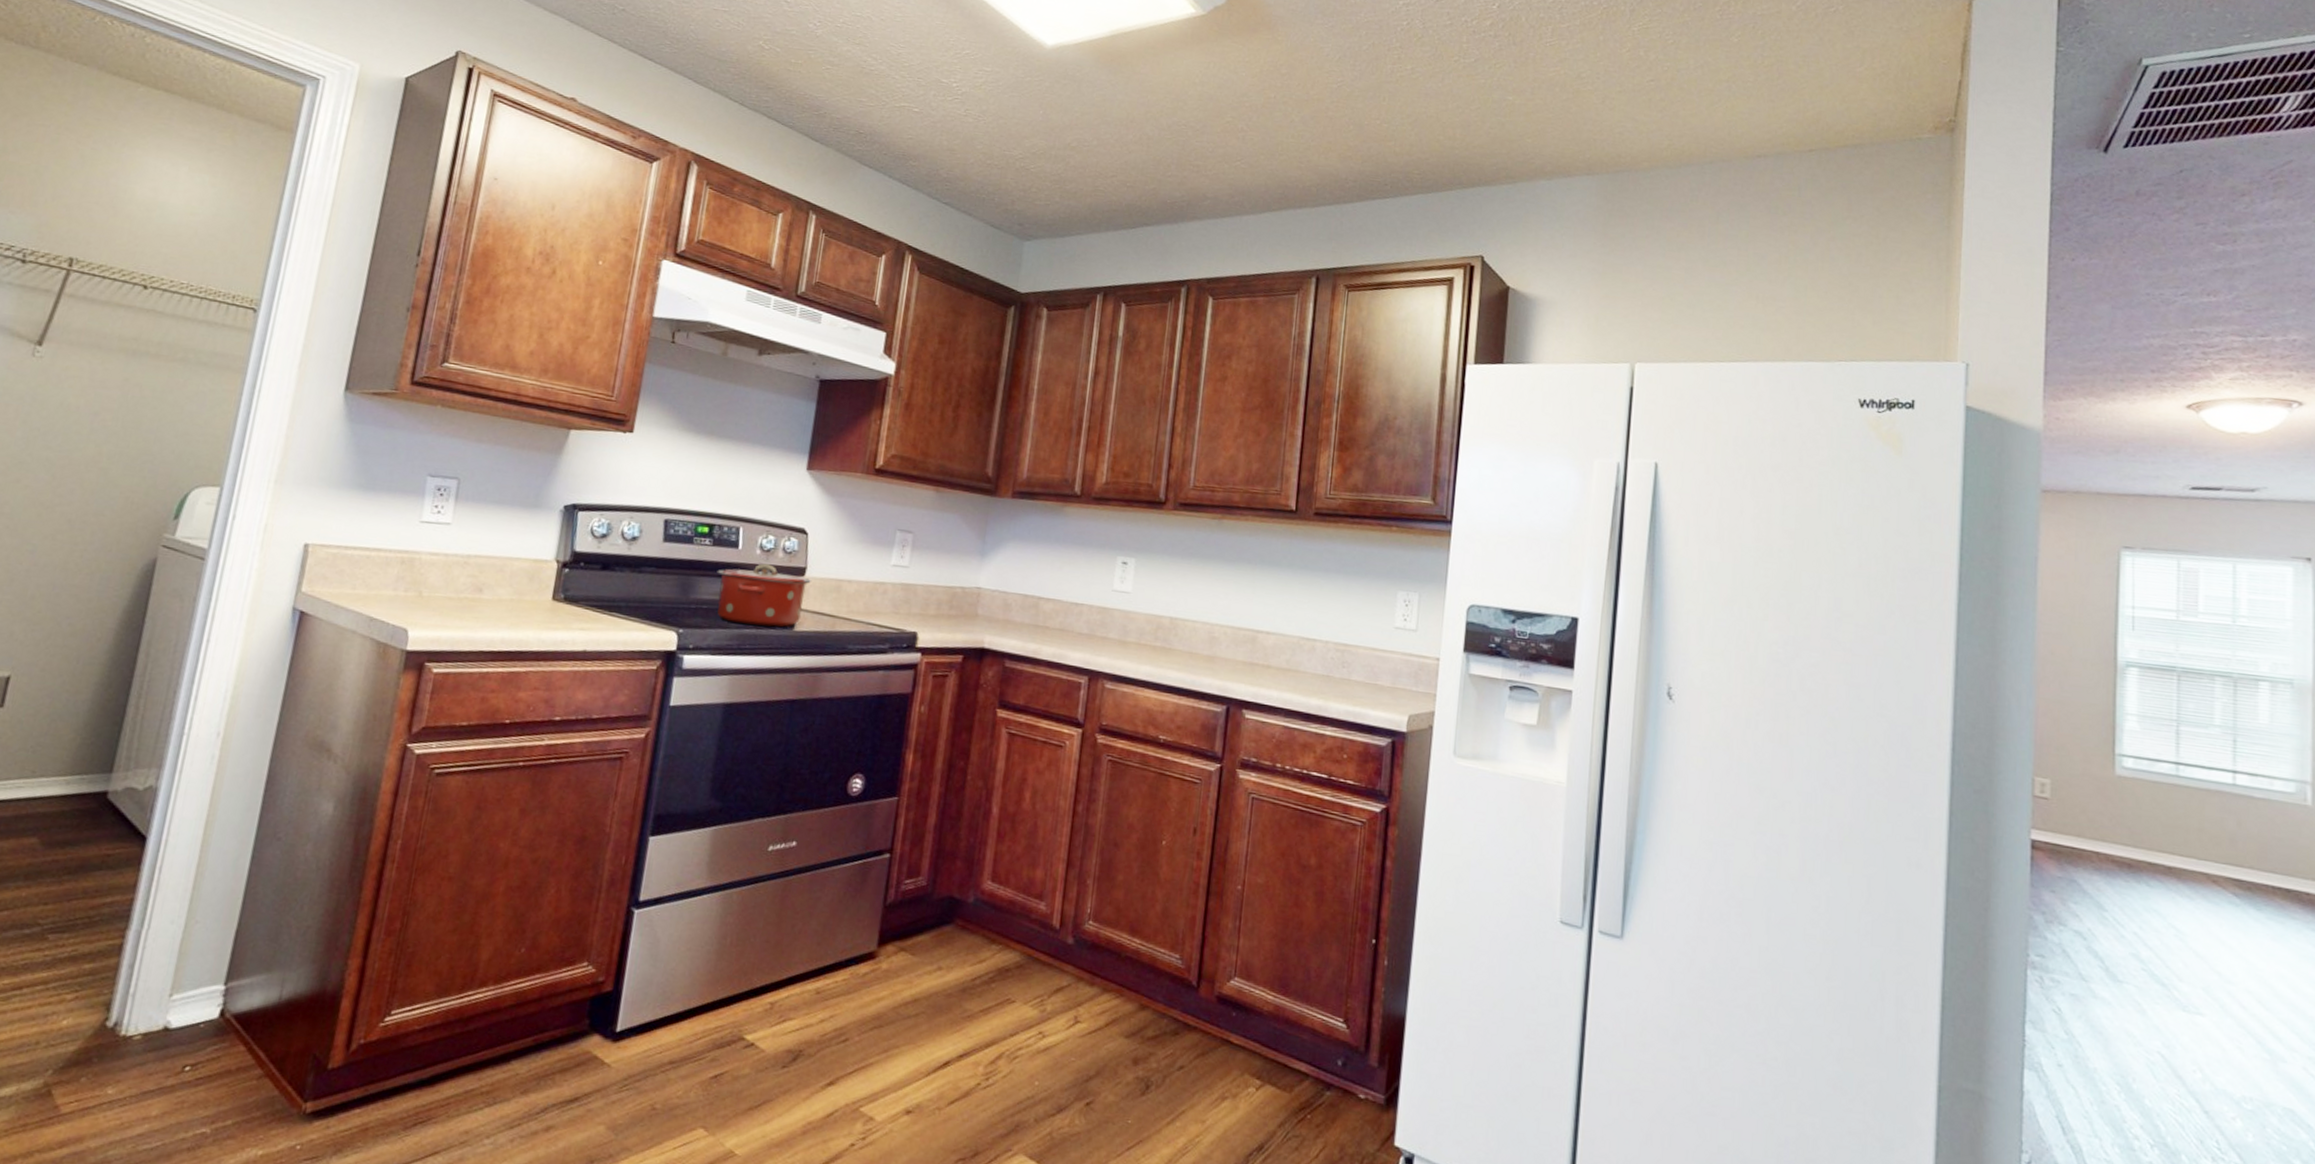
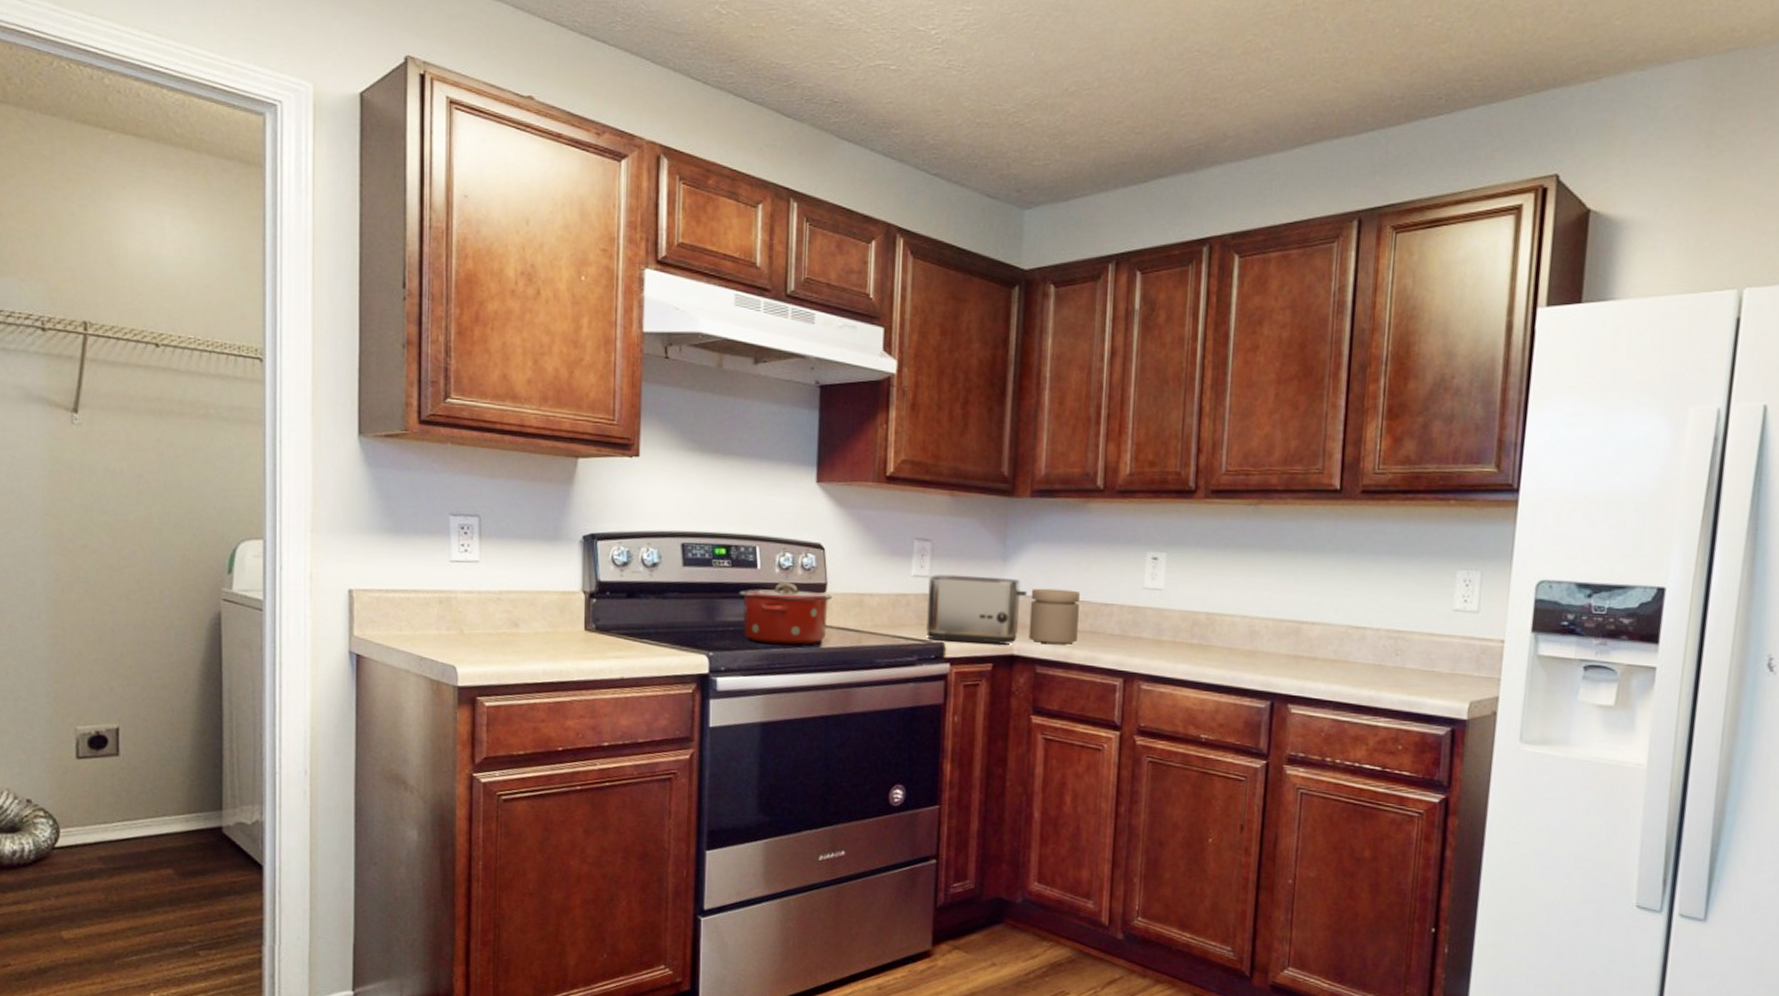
toaster: none [900,565,1003,638] -> present [925,574,1028,645]
jar: none [1000,584,1052,640] -> present [1028,588,1080,644]

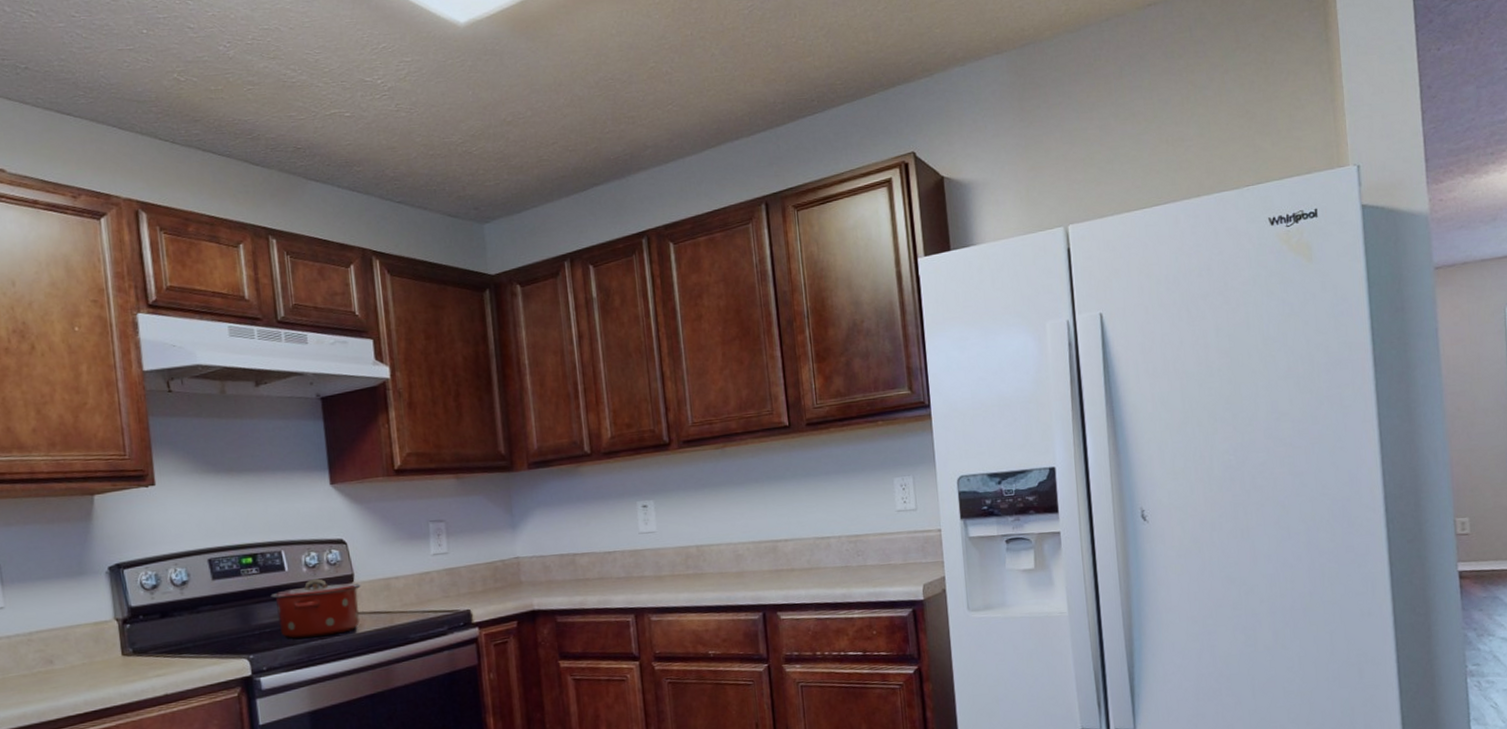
toaster: present [925,574,1028,645] -> none [447,543,539,609]
jar: present [1028,588,1080,644] -> none [541,544,589,596]

